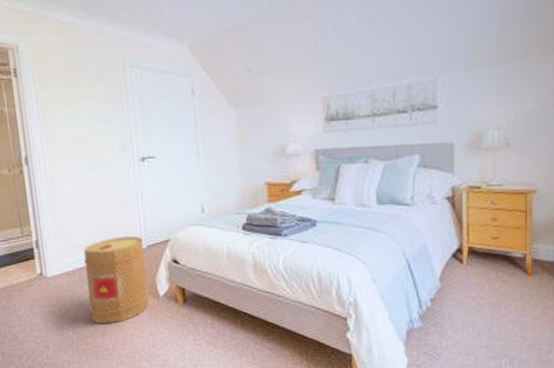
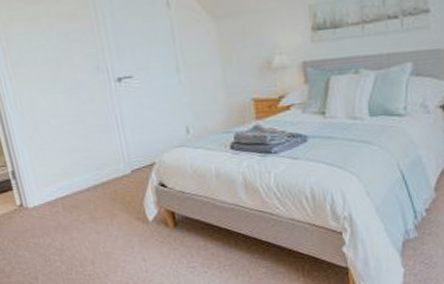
basket: present [83,236,149,324] -> none [64,161,138,253]

